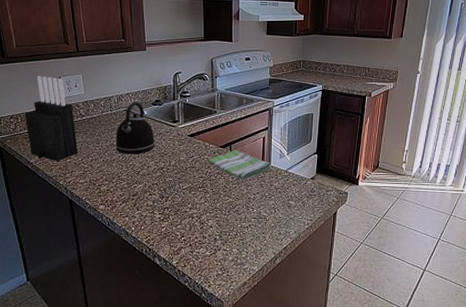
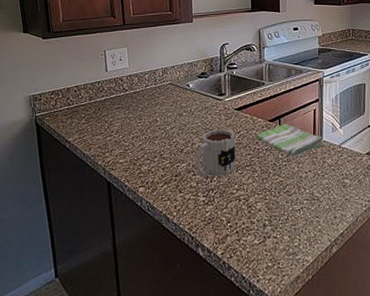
knife block: present [24,75,78,162] -> none [66,49,119,140]
kettle: present [116,101,156,154] -> none [159,74,201,131]
mug: none [151,153,189,198] -> present [195,129,236,178]

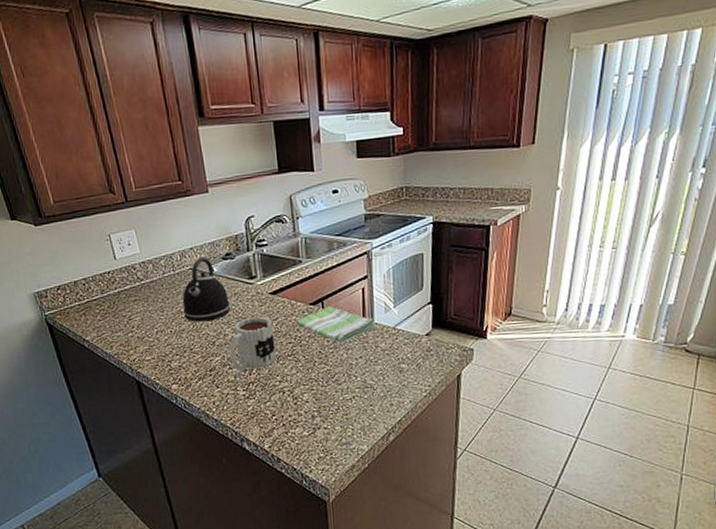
kettle: none [159,74,201,131] -> present [182,256,231,322]

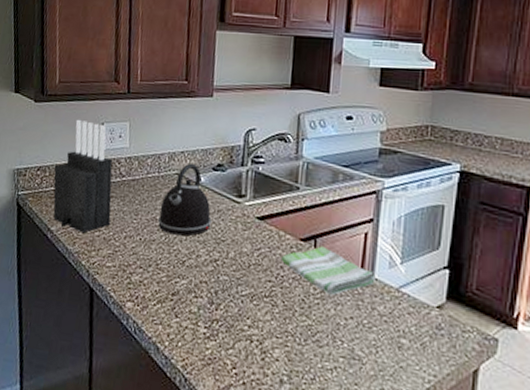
knife block: none [72,235,140,337] -> present [53,119,113,234]
mug: present [229,316,276,371] -> none [198,240,254,306]

